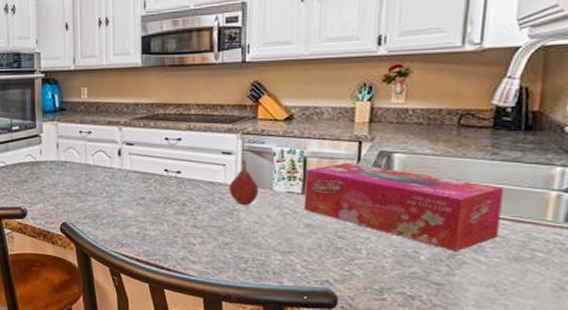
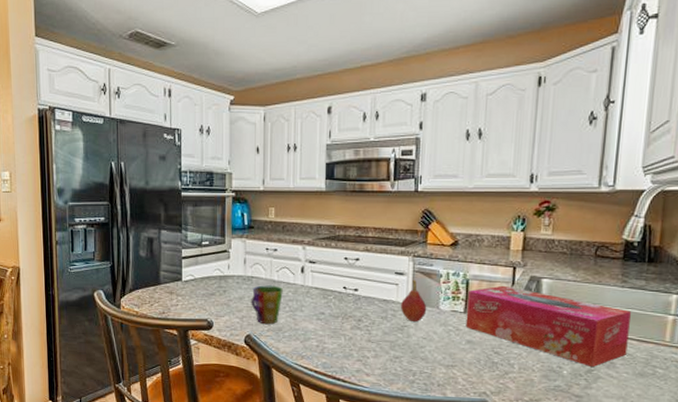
cup: none [65,170,99,212] -> present [251,285,283,325]

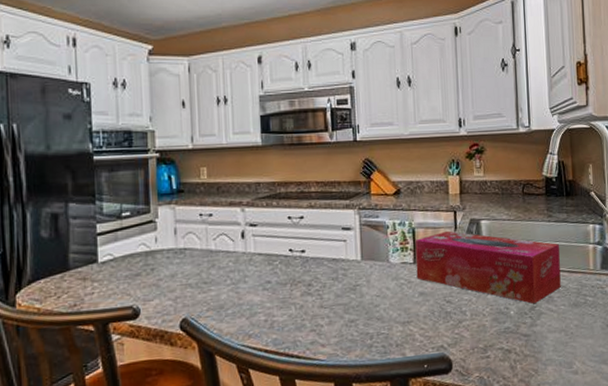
cup: present [251,285,283,325] -> none [185,256,222,304]
fruit: present [400,279,427,321] -> none [350,233,378,279]

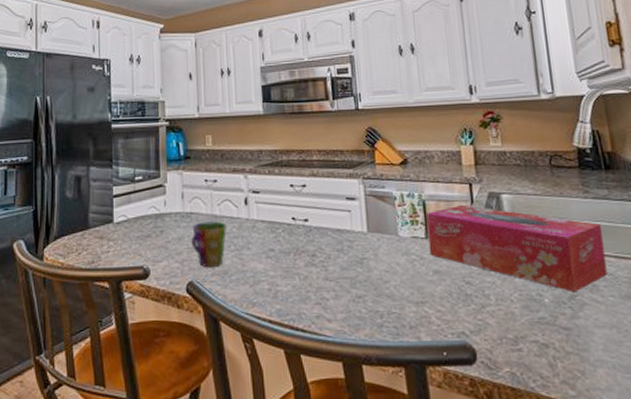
cup: none [185,256,222,304] -> present [191,221,226,268]

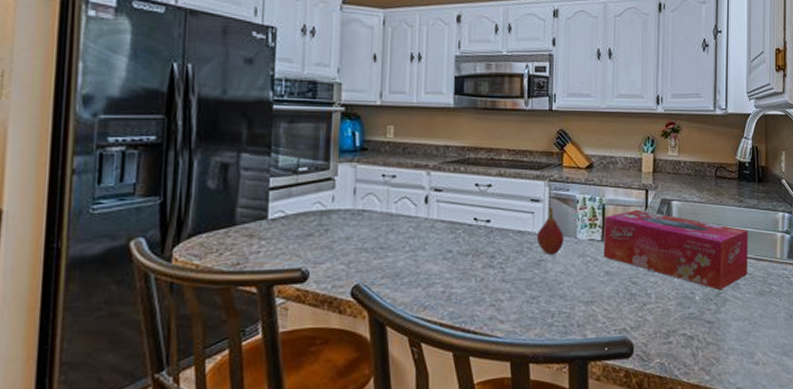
cup: present [191,221,226,268] -> none [361,220,402,270]
fruit: none [355,204,386,252] -> present [536,206,564,254]

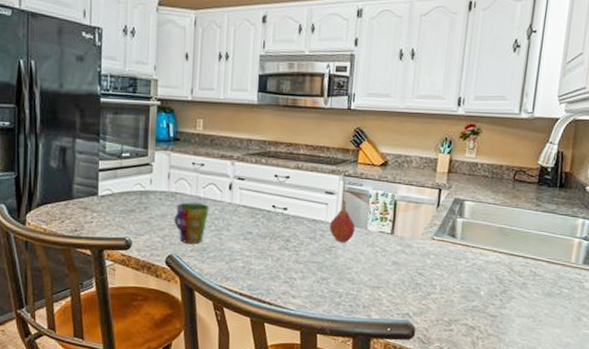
cup: none [361,220,402,270] -> present [174,202,209,245]
tissue box: present [603,209,748,291] -> none [392,207,543,288]

